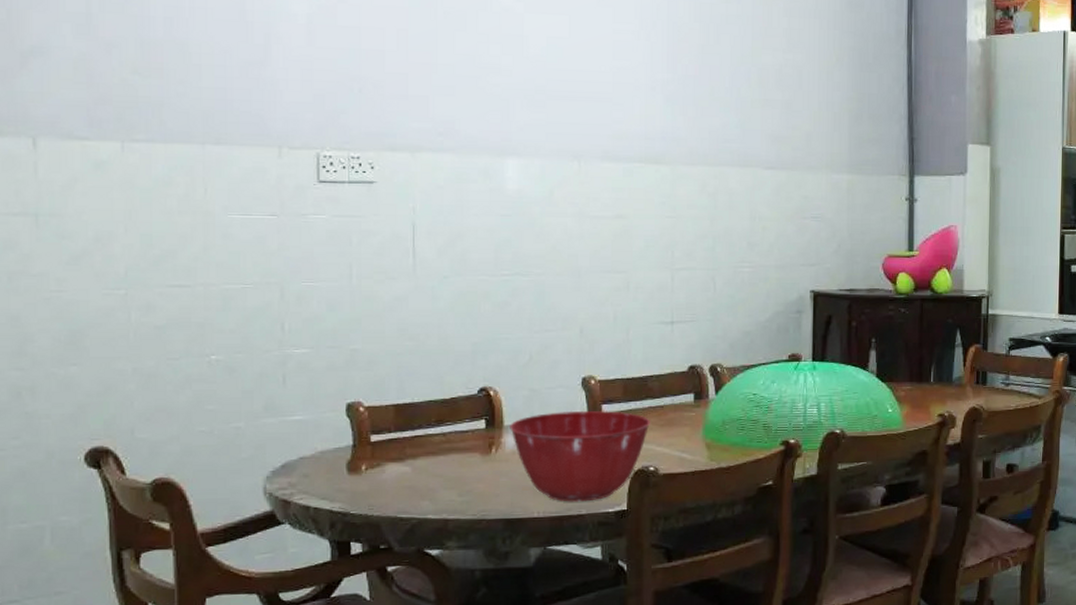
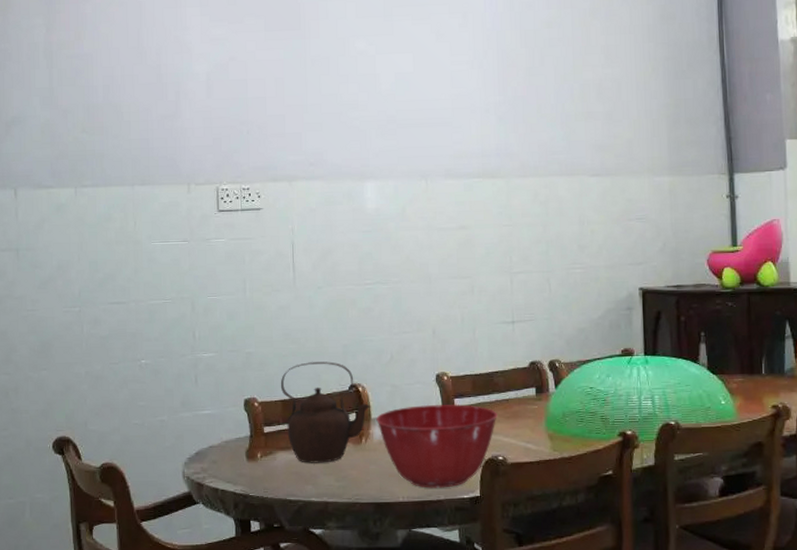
teapot: none [393,361,504,476] -> present [280,361,371,463]

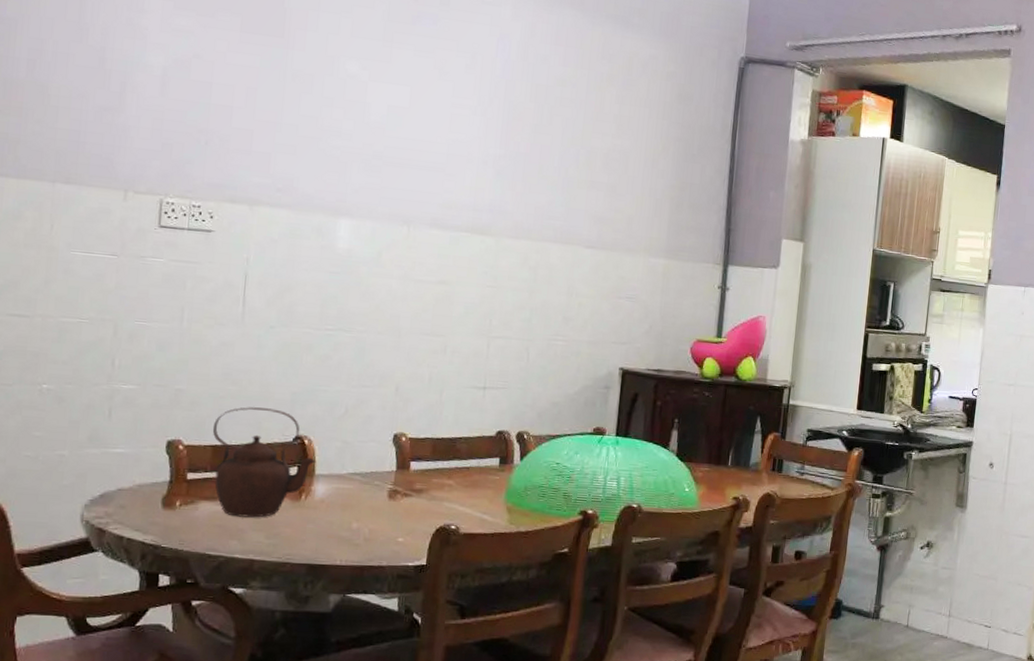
mixing bowl: present [376,403,497,488] -> none [320,464,456,554]

